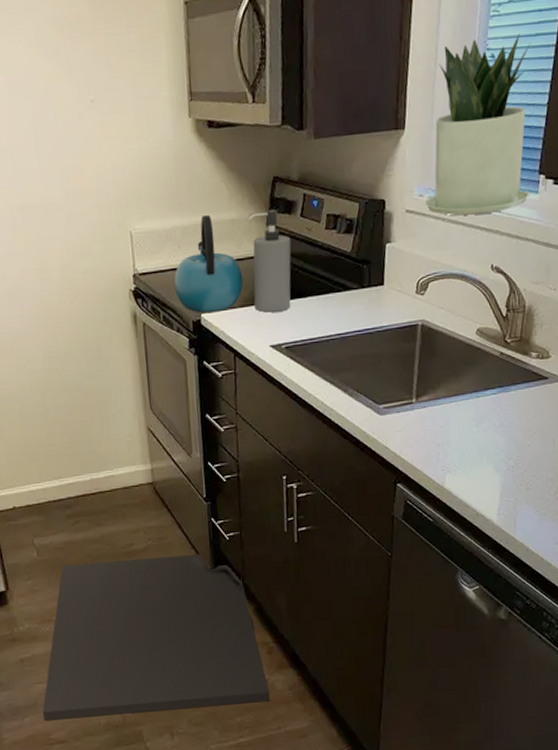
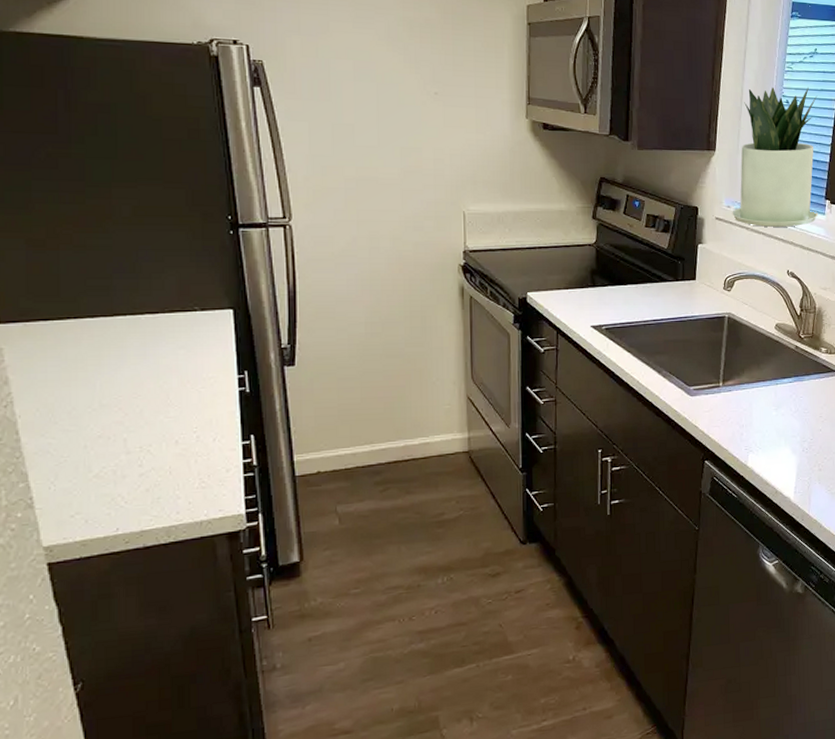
door mat: present [42,553,270,721] -> none [327,524,577,708]
kettle: present [174,214,244,313] -> none [503,203,569,291]
soap dispenser: present [246,210,291,313] -> none [574,206,614,296]

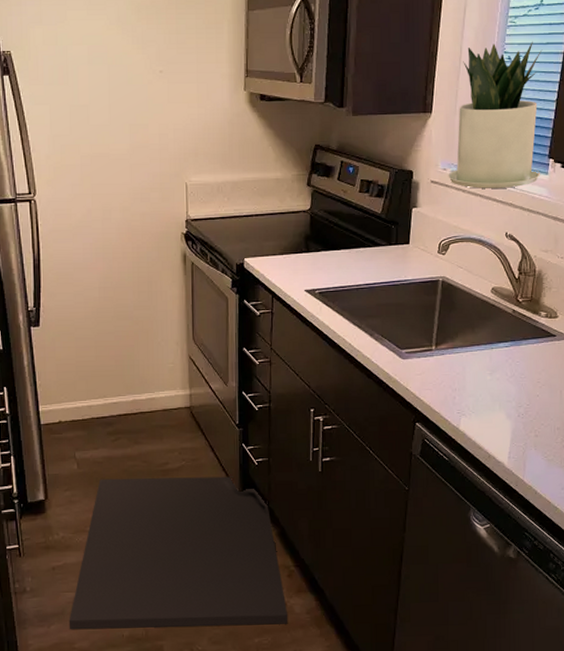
door mat: none [327,524,577,708] -> present [68,476,288,630]

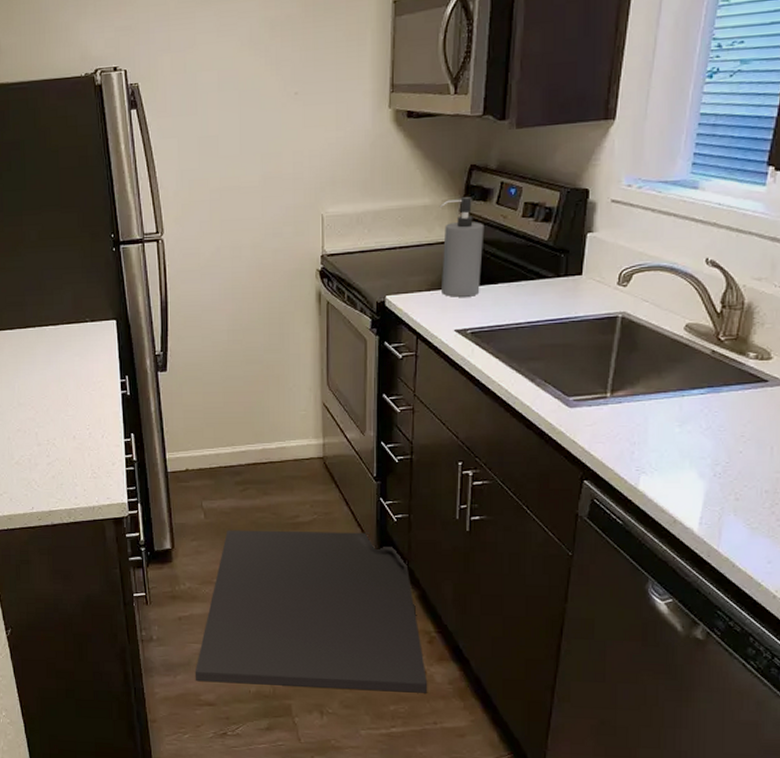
soap dispenser: none [289,173,328,261] -> present [439,197,485,297]
planter: present [448,41,543,189] -> none [633,22,765,207]

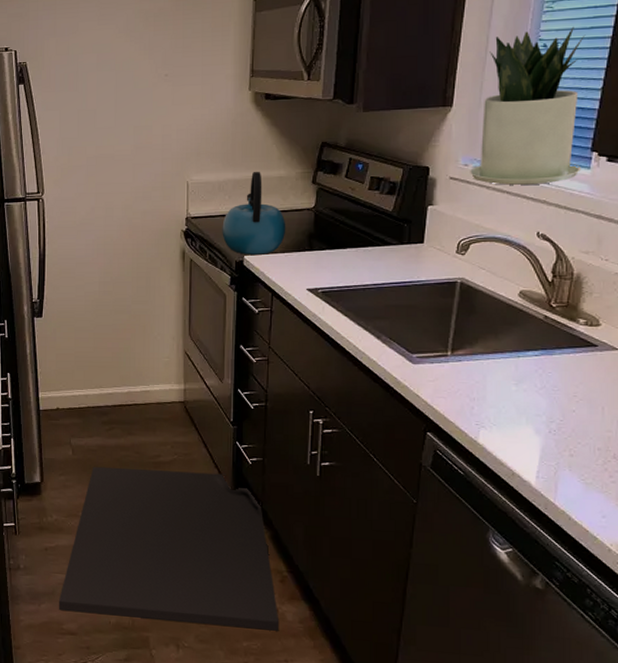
kettle: none [361,200,432,294] -> present [222,171,286,255]
soap dispenser: present [439,197,485,297] -> none [293,170,334,259]
planter: none [633,22,765,207] -> present [470,26,586,185]

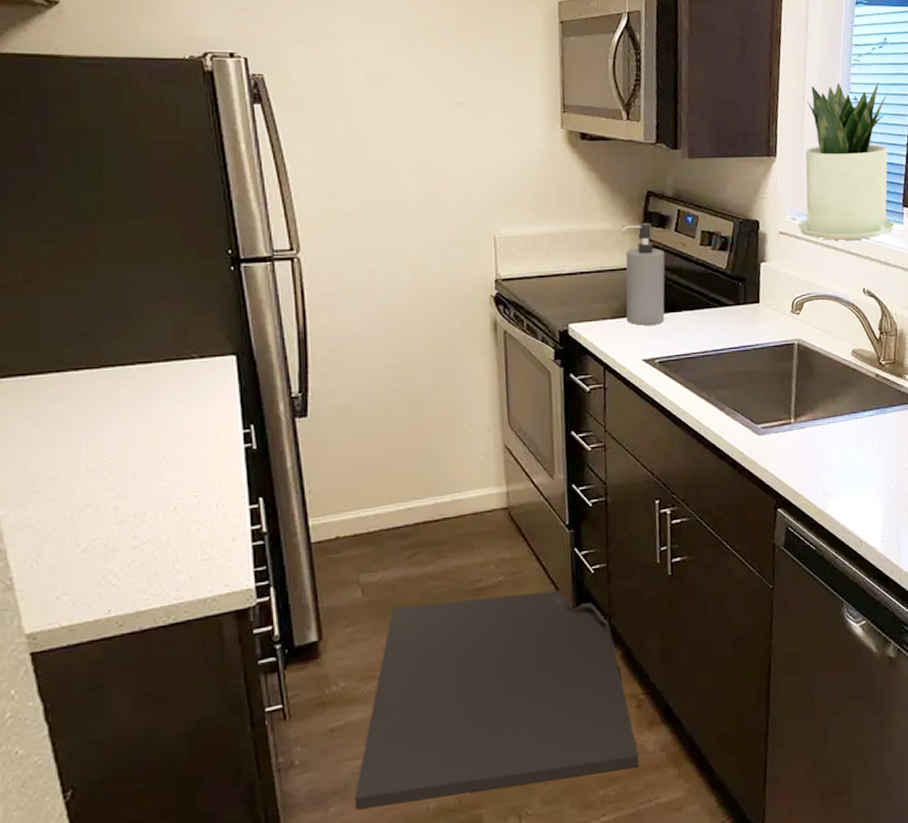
kettle: present [222,171,286,255] -> none [540,223,615,323]
soap dispenser: none [293,170,334,259] -> present [618,223,665,325]

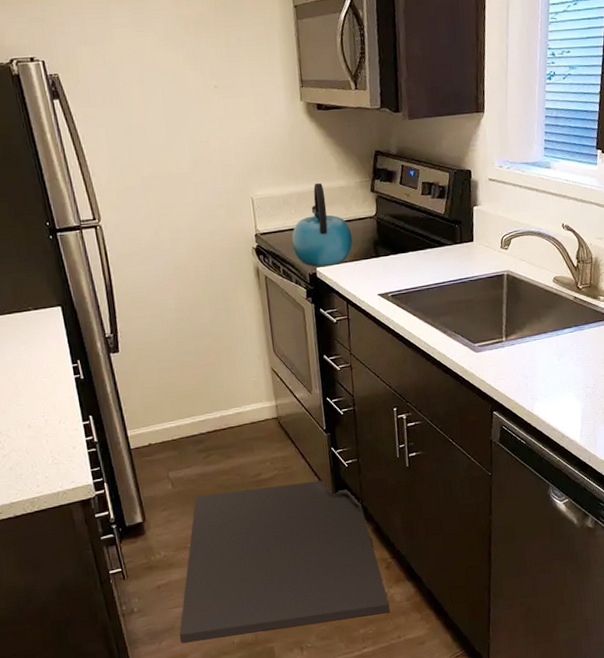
kettle: none [540,223,615,323] -> present [291,182,353,267]
soap dispenser: present [618,223,665,325] -> none [353,178,395,266]
planter: present [798,81,896,240] -> none [504,36,591,184]

